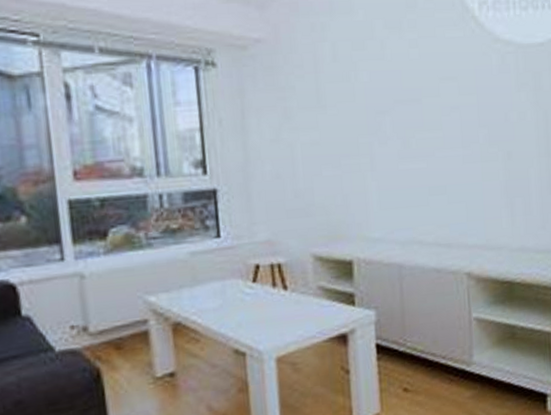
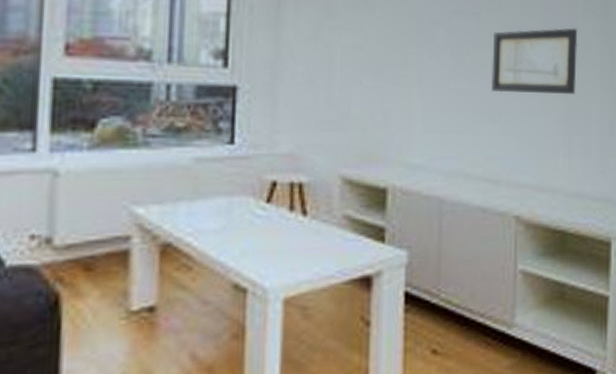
wall art: none [434,101,514,168] -> present [491,28,578,94]

